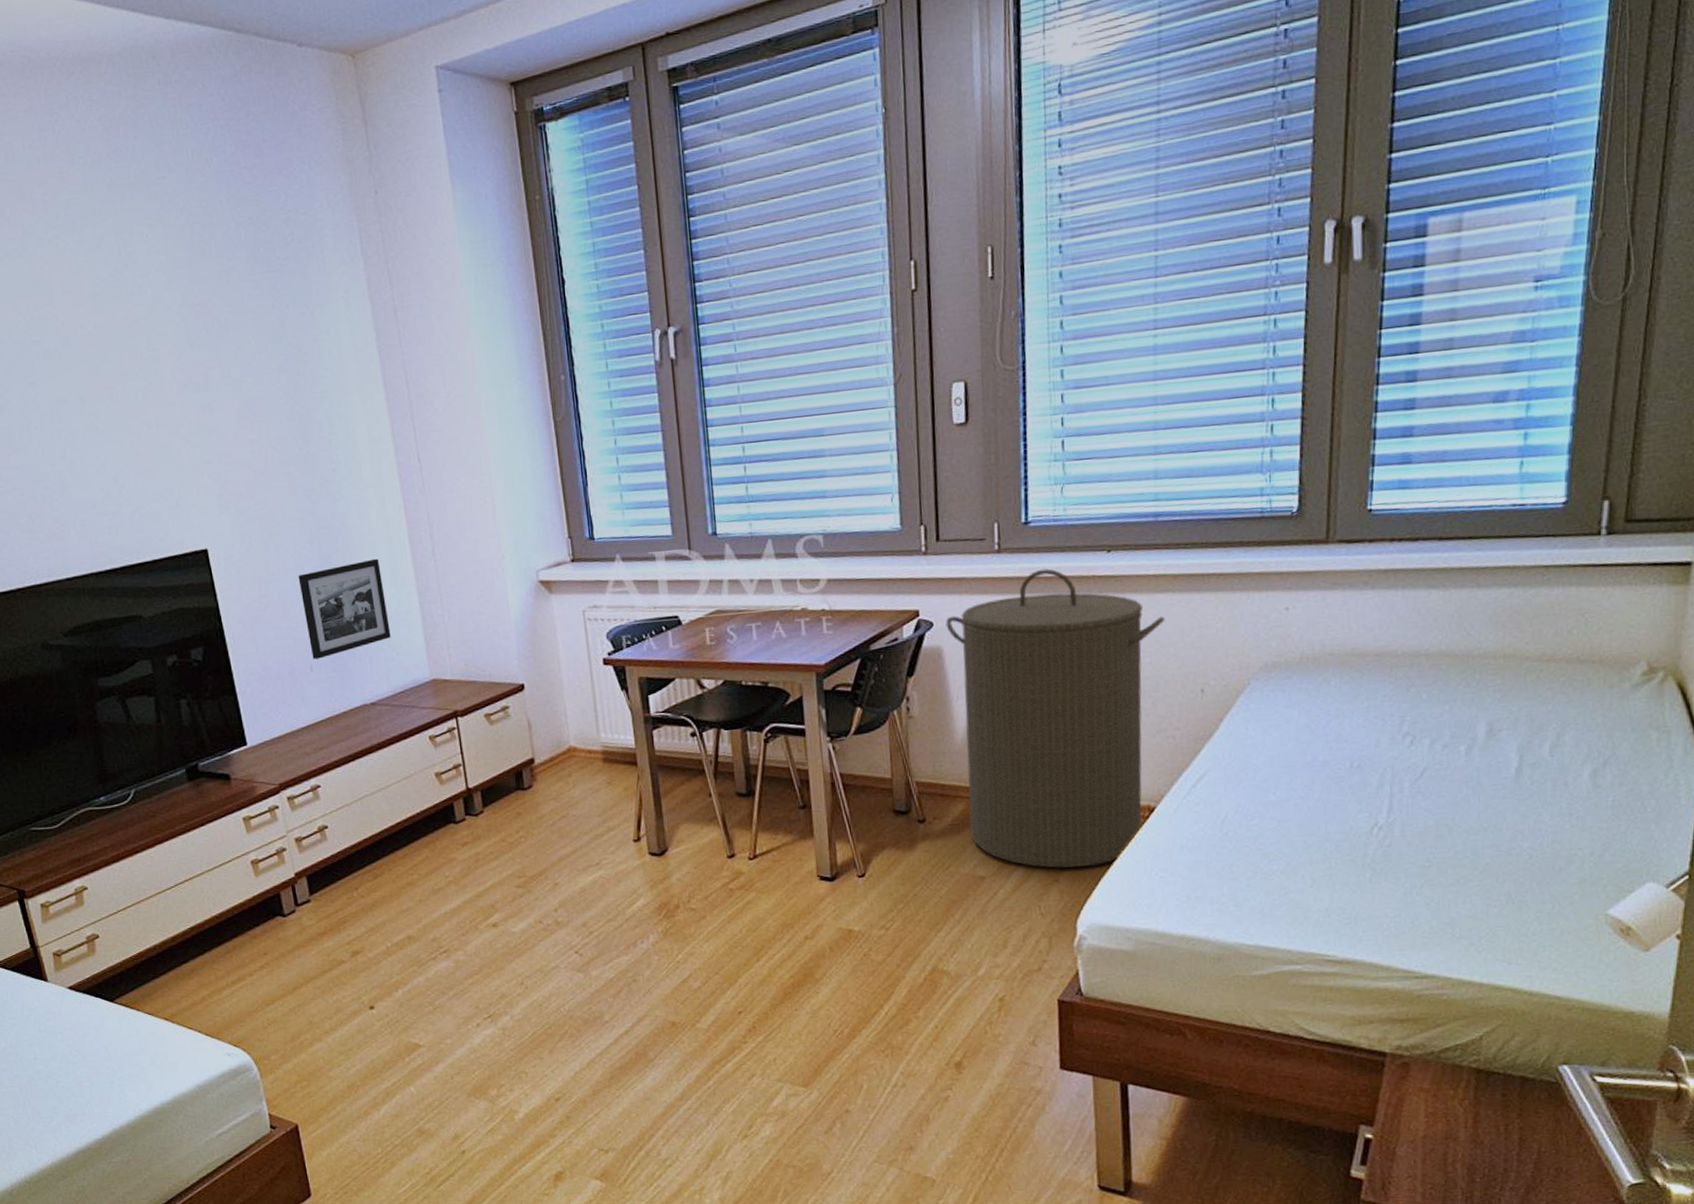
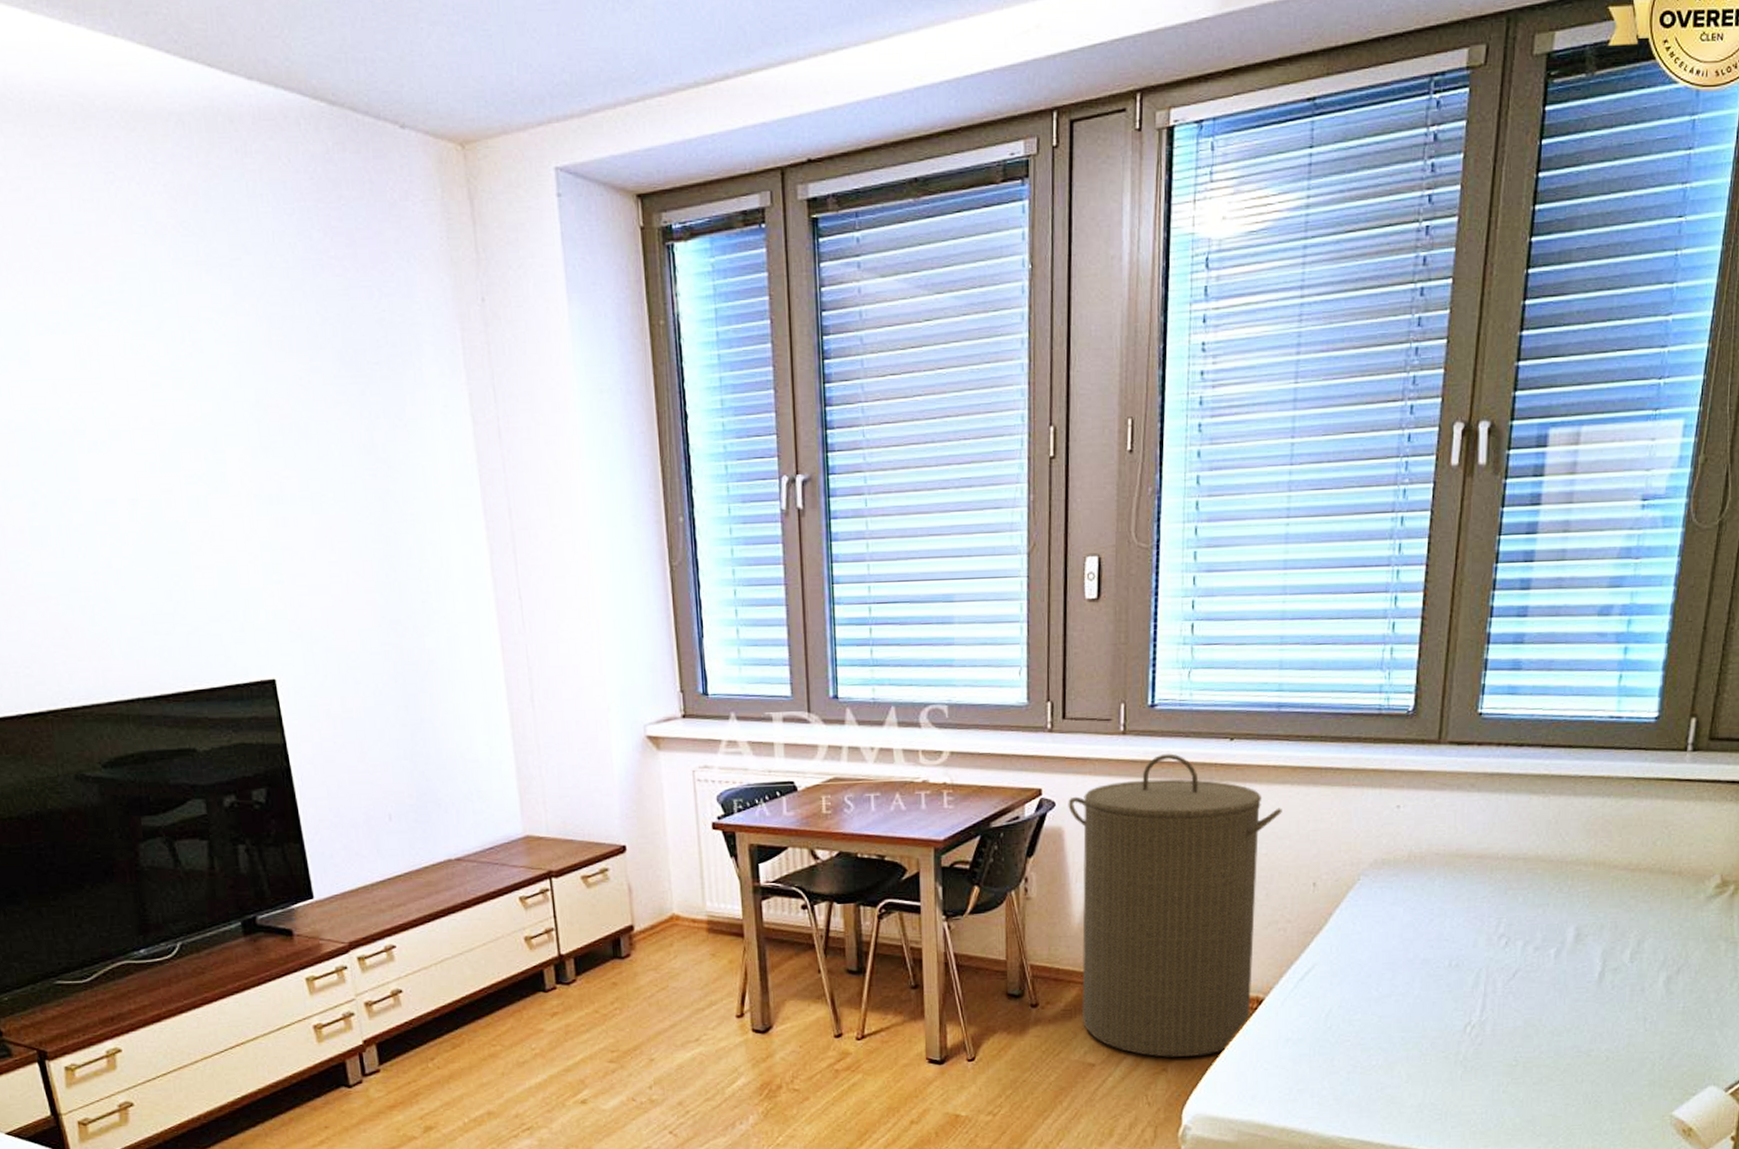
picture frame: present [298,558,391,659] -> none [378,701,481,808]

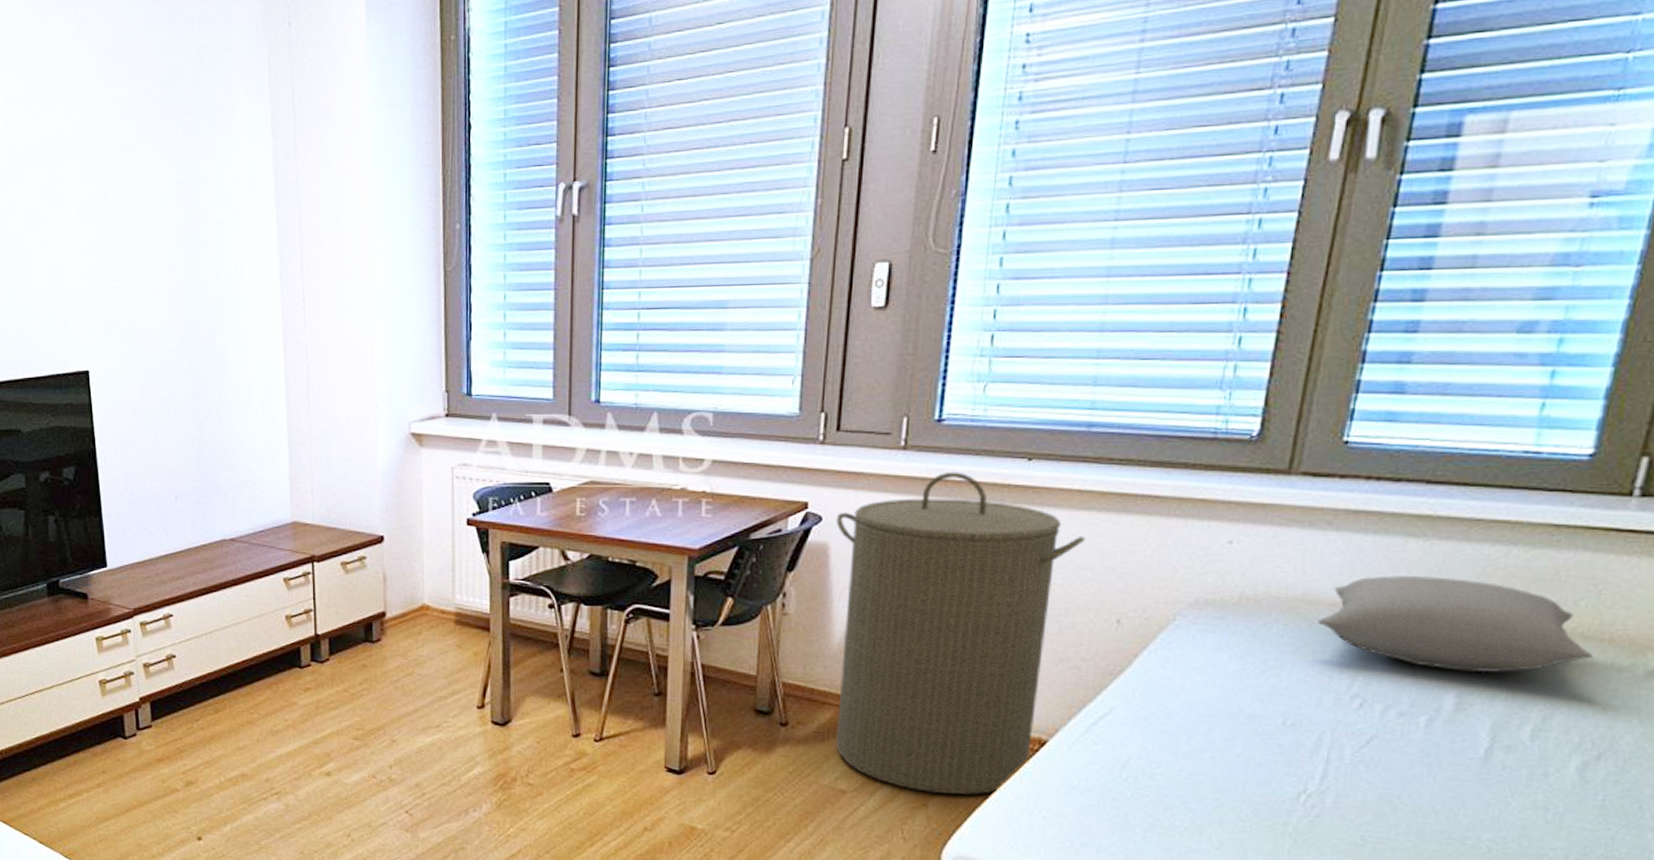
pillow: none [1470,827,1669,908] -> present [1318,576,1593,673]

